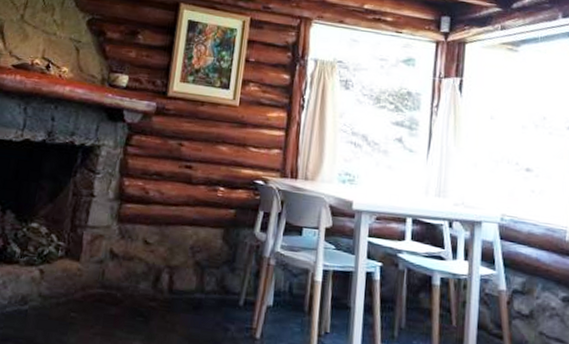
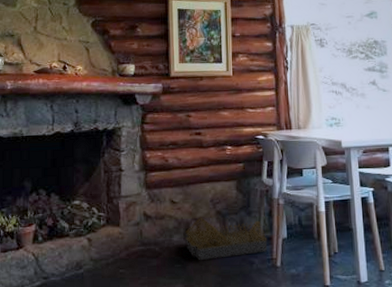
architectural model: none [153,265,249,319] -> present [185,217,268,261]

